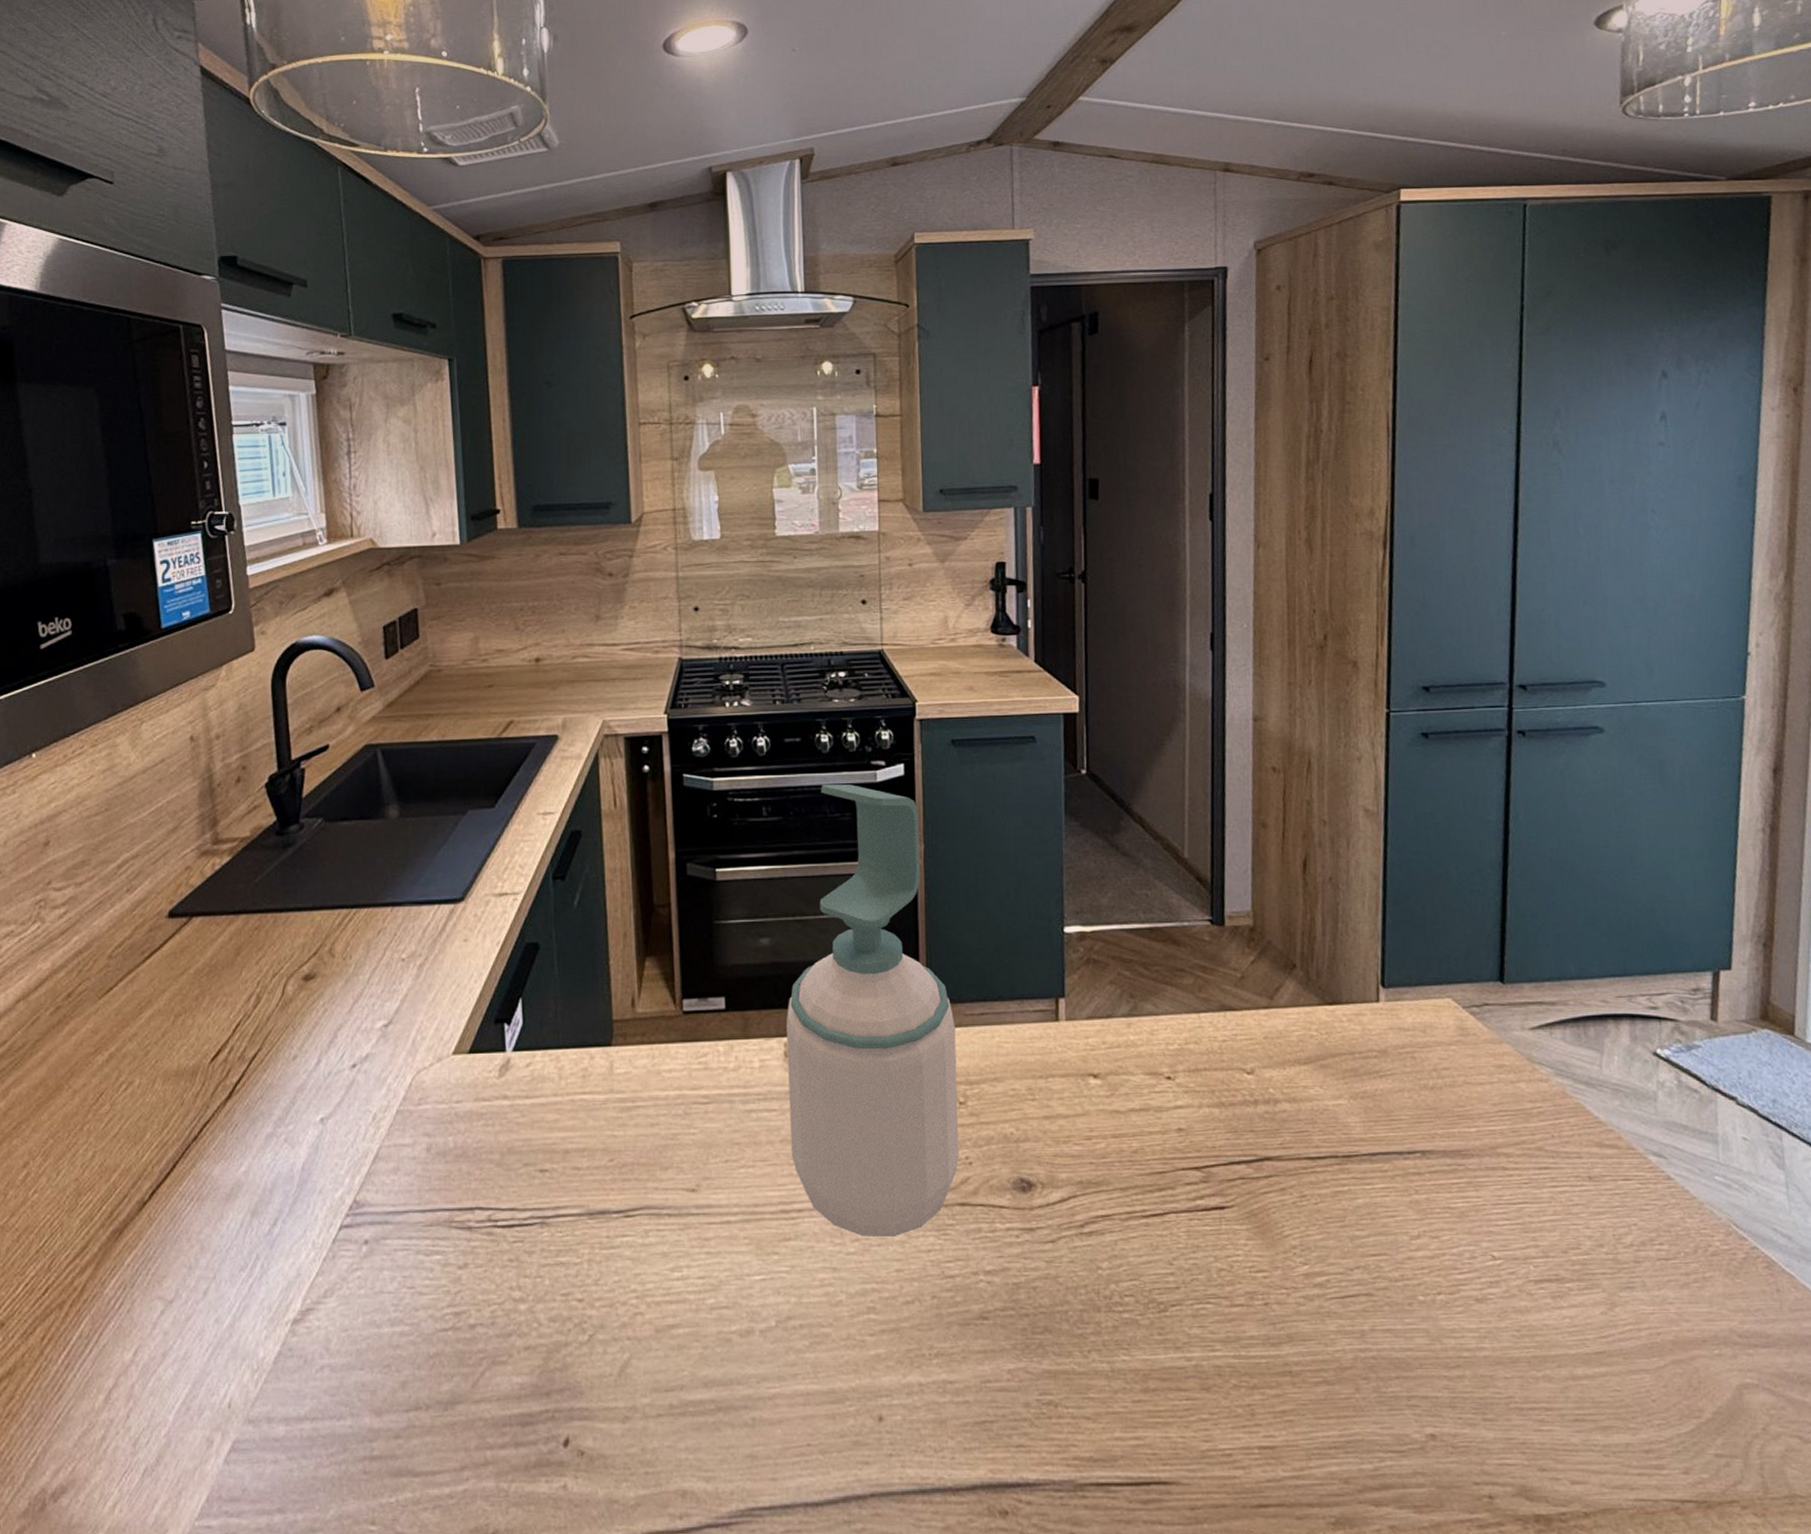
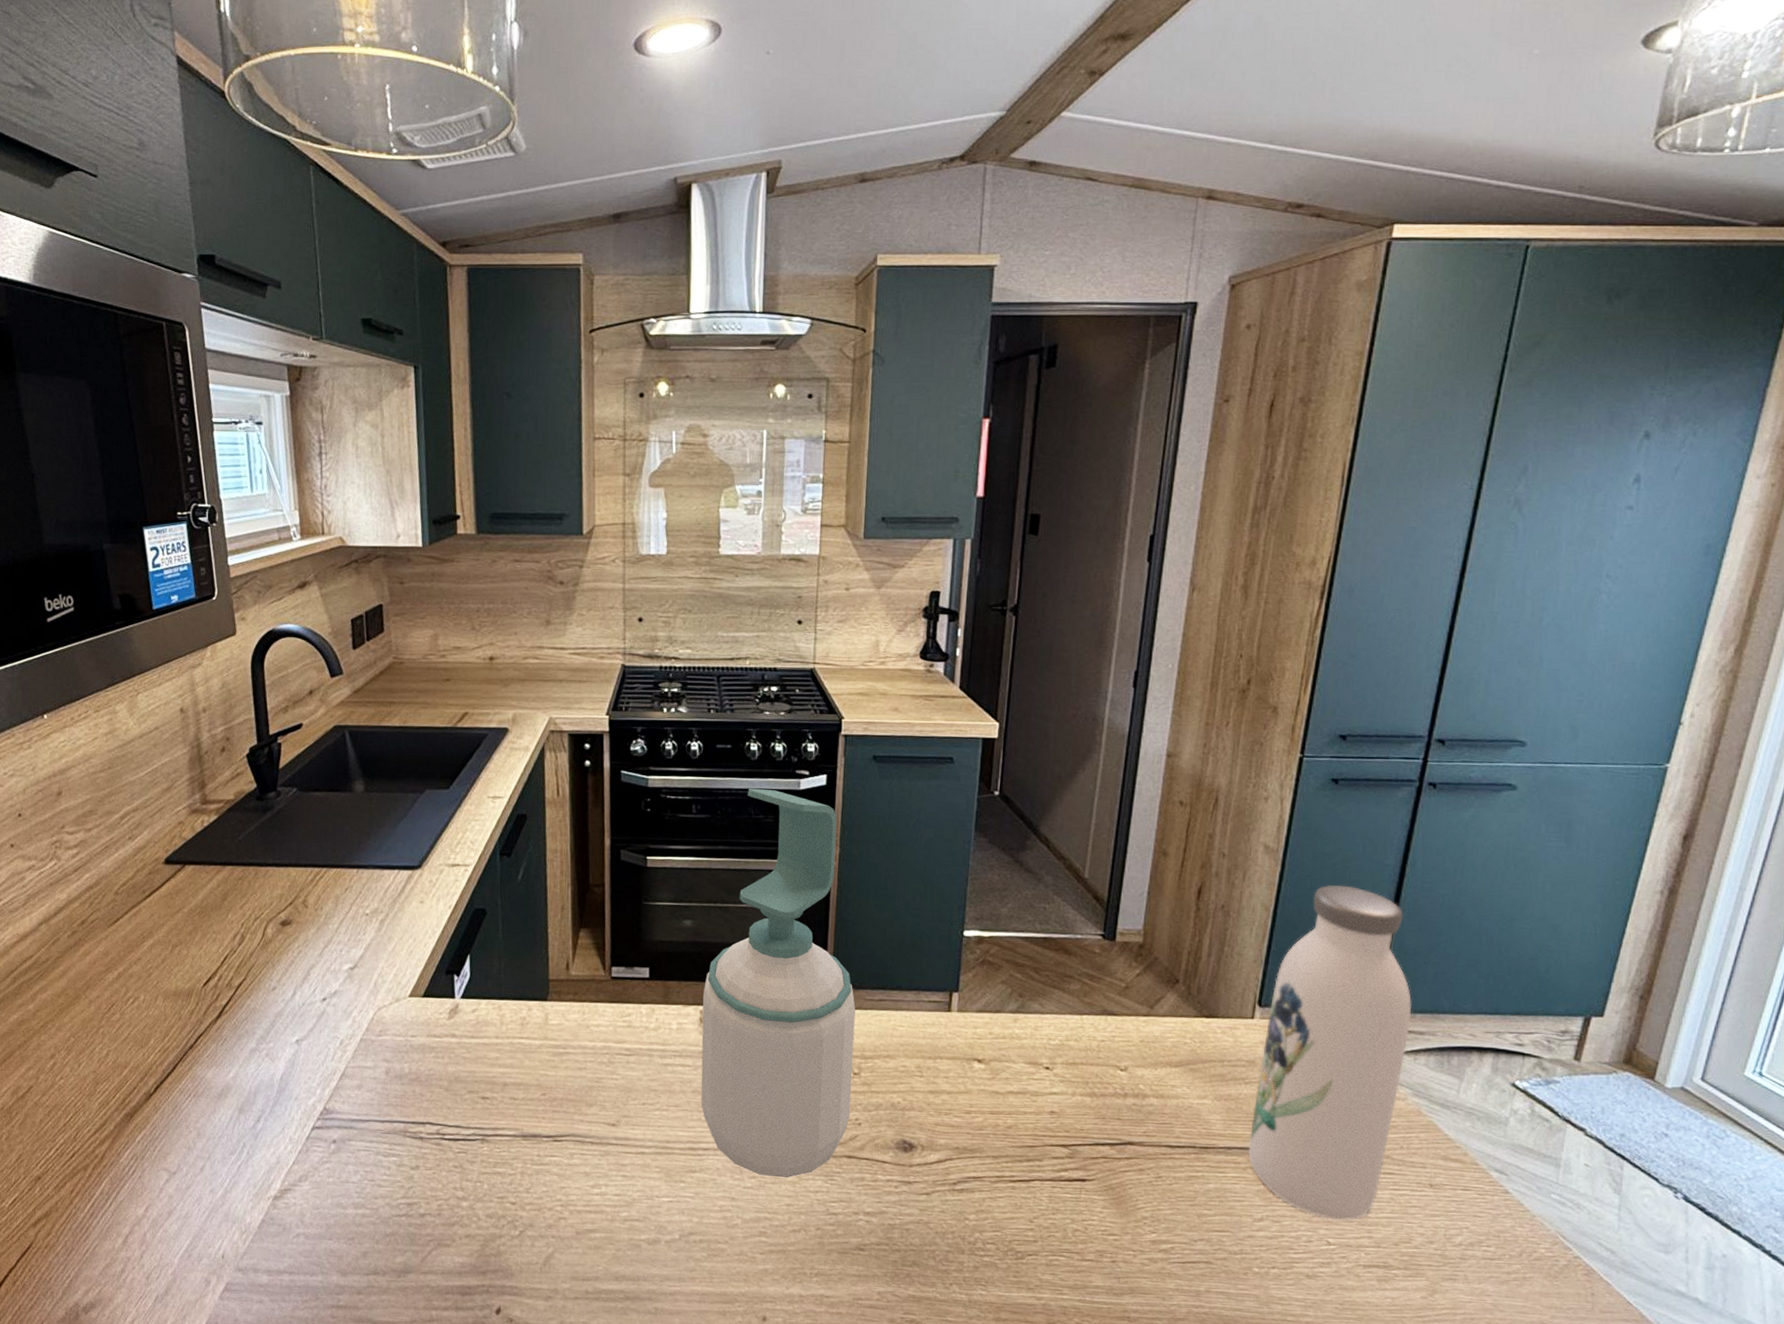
water bottle: none [1392,846,1541,1229] -> present [1248,885,1412,1221]

